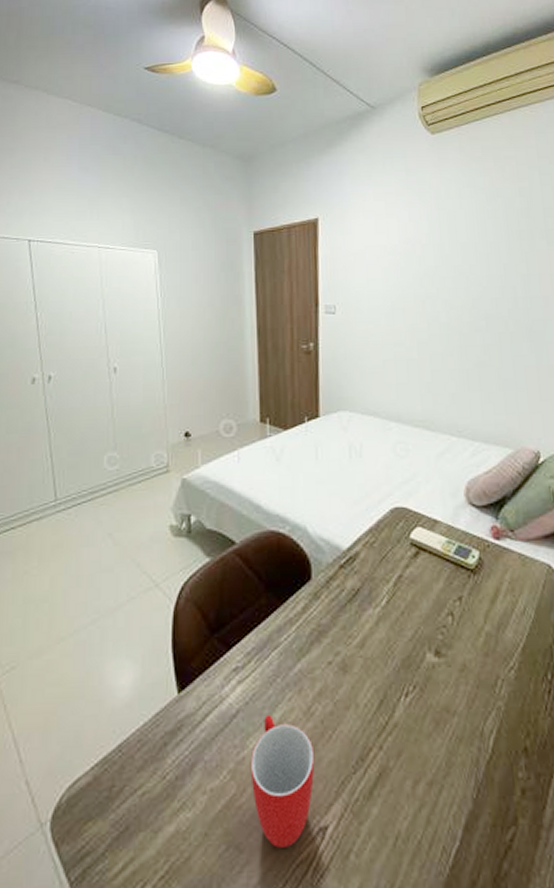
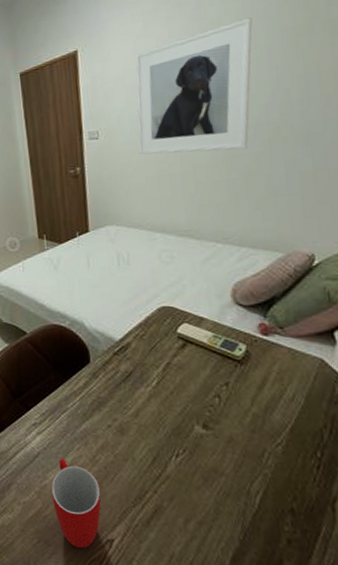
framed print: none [376,216,484,340] -> present [135,18,253,155]

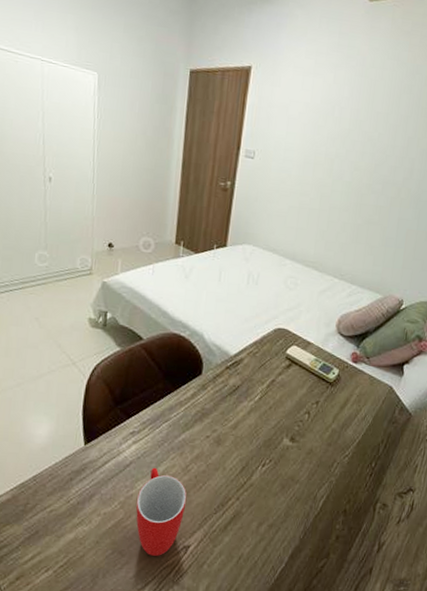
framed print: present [135,18,253,155] -> none [287,88,400,201]

